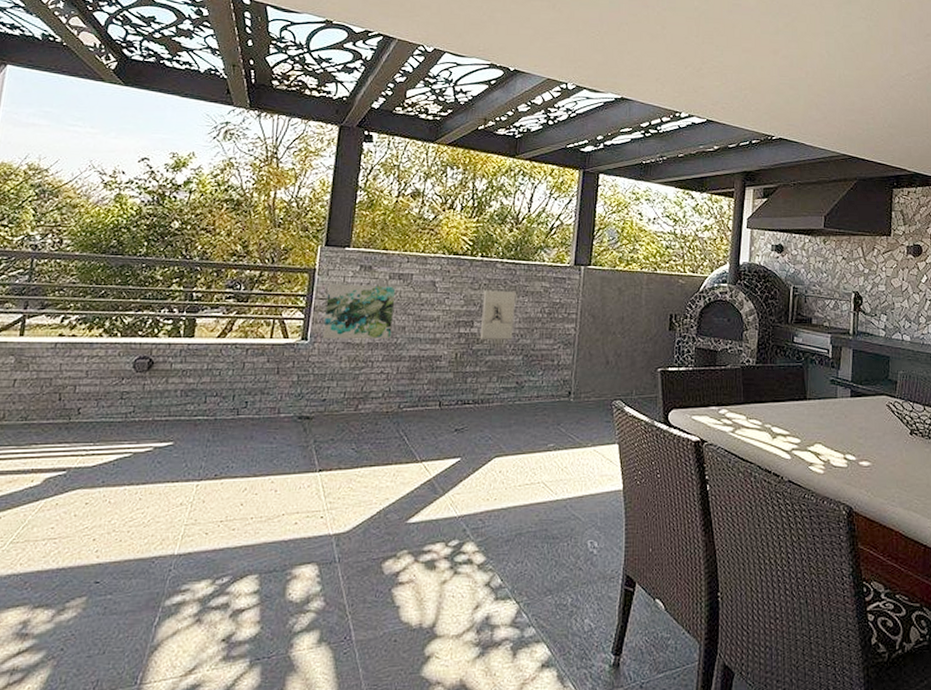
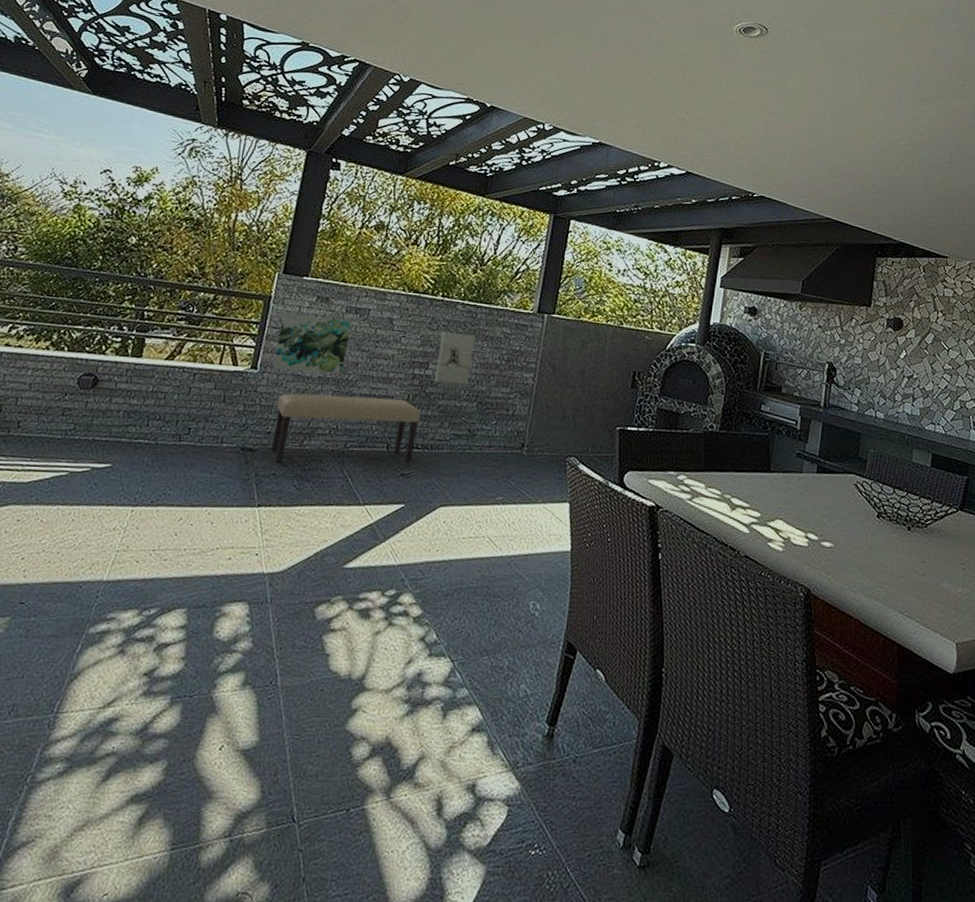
bench: none [327,358,470,428] -> present [270,393,421,463]

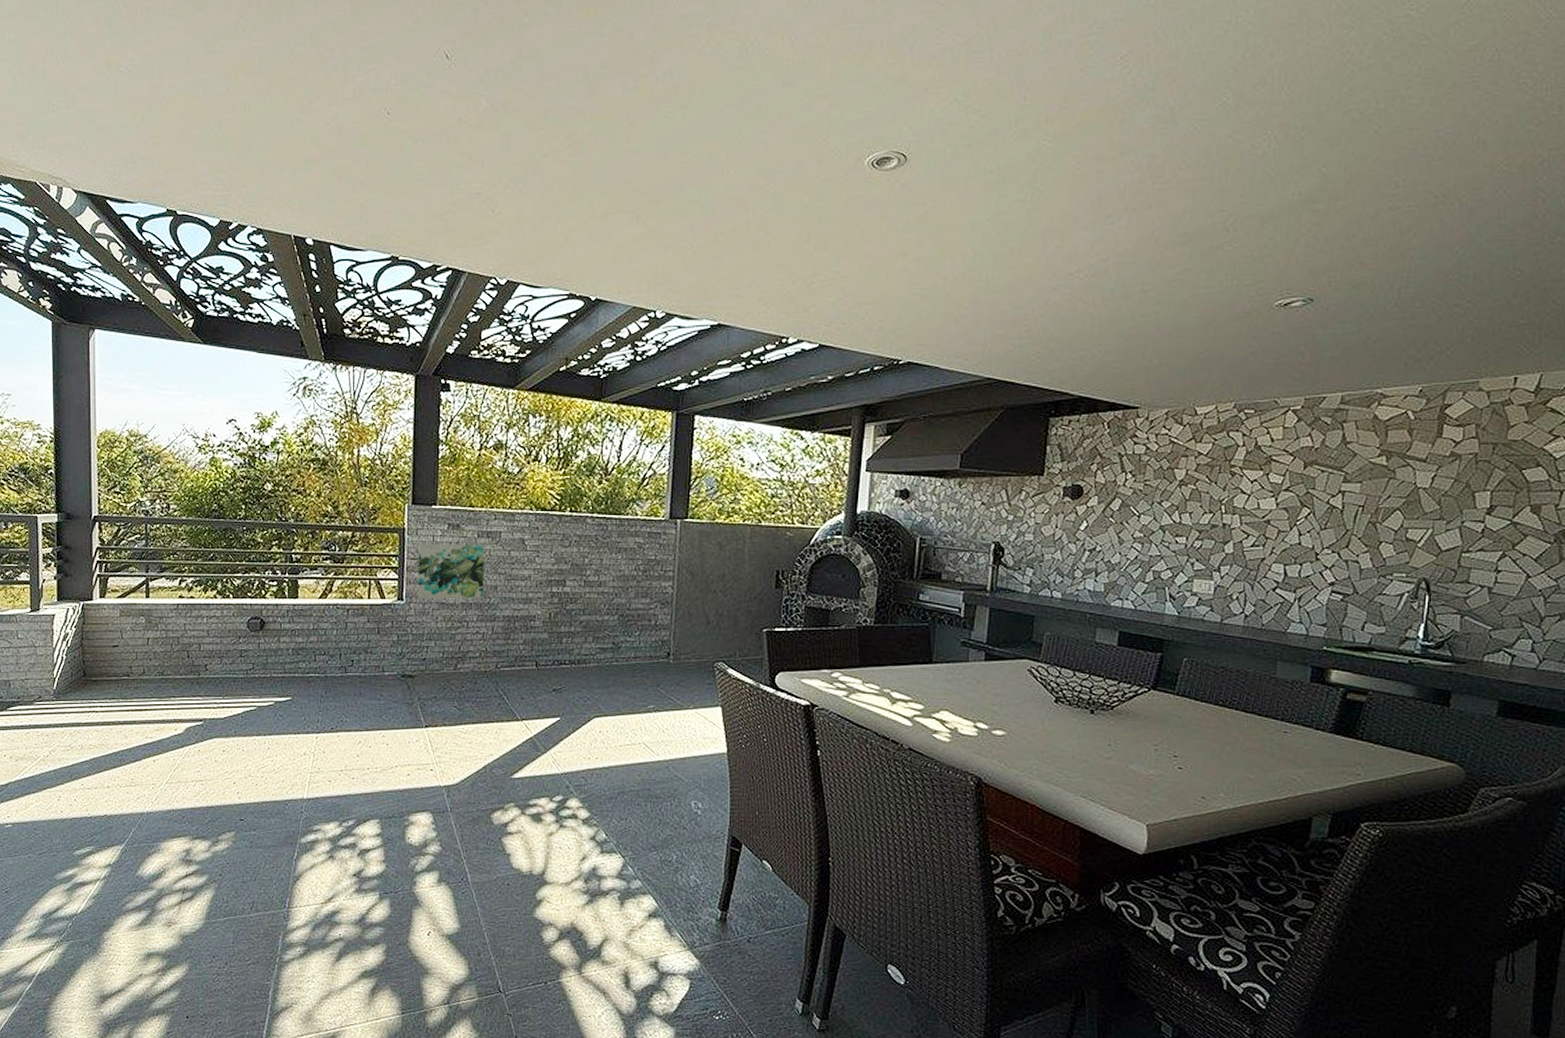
bench: present [270,393,421,463] -> none [428,618,565,687]
wall sculpture: present [434,331,475,385] -> none [573,547,608,599]

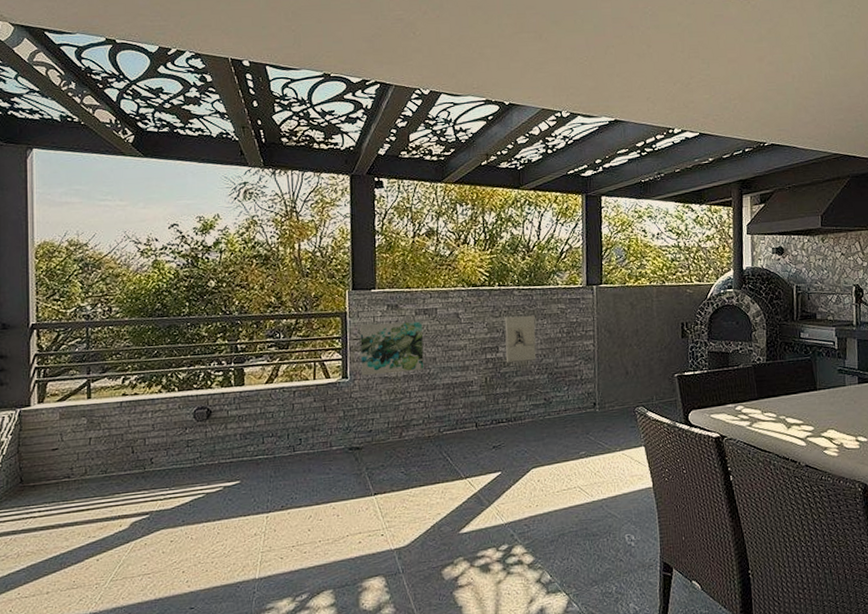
wall sculpture: none [573,547,608,599] -> present [504,315,537,363]

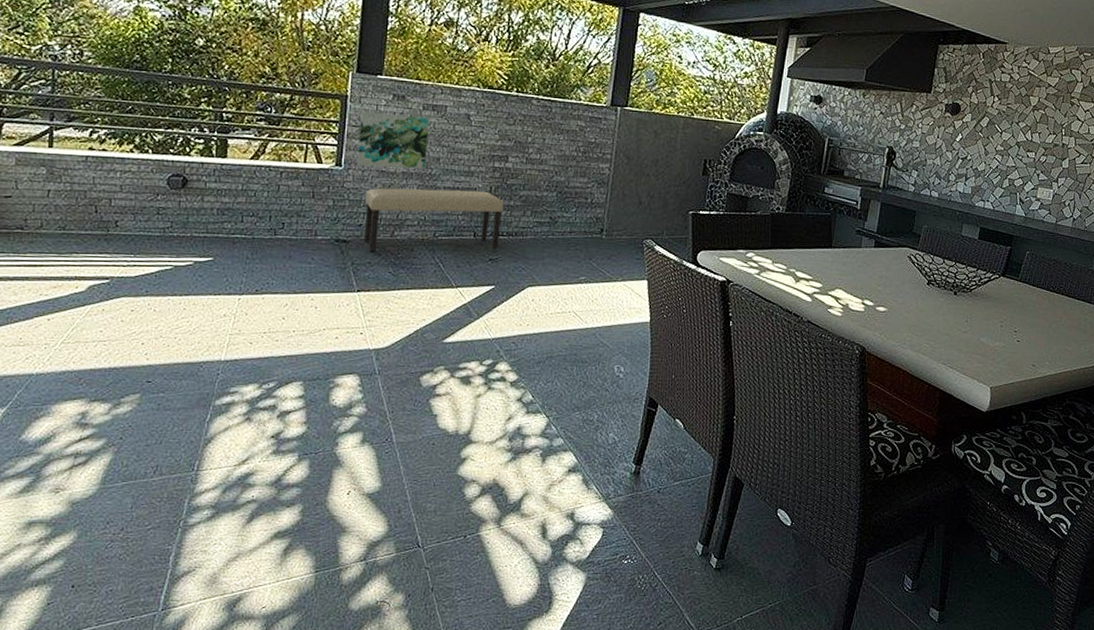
bench: none [372,382,501,456] -> present [363,188,504,252]
wall sculpture: present [504,315,537,363] -> none [514,126,551,176]

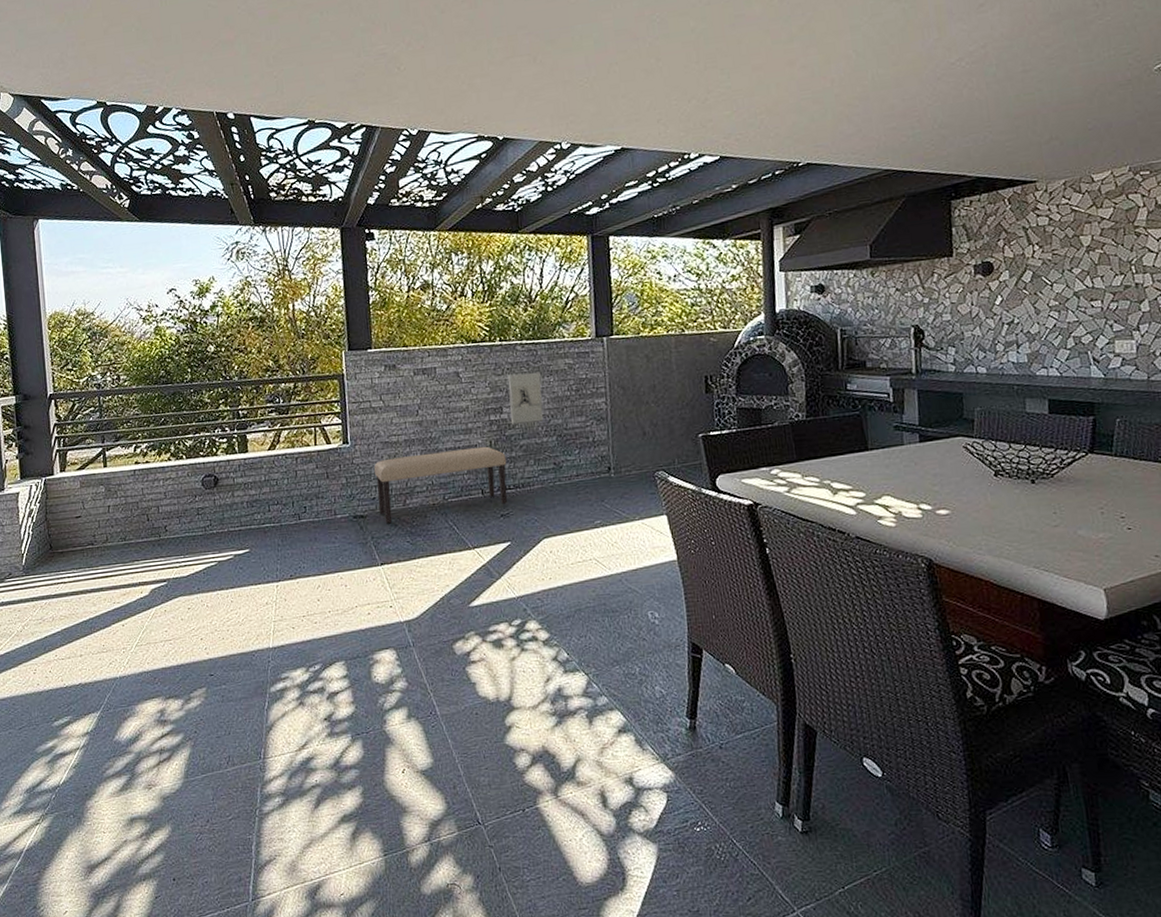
wall art: present [356,111,430,169] -> none [357,381,426,441]
wall sculpture: none [514,126,551,176] -> present [507,371,544,424]

